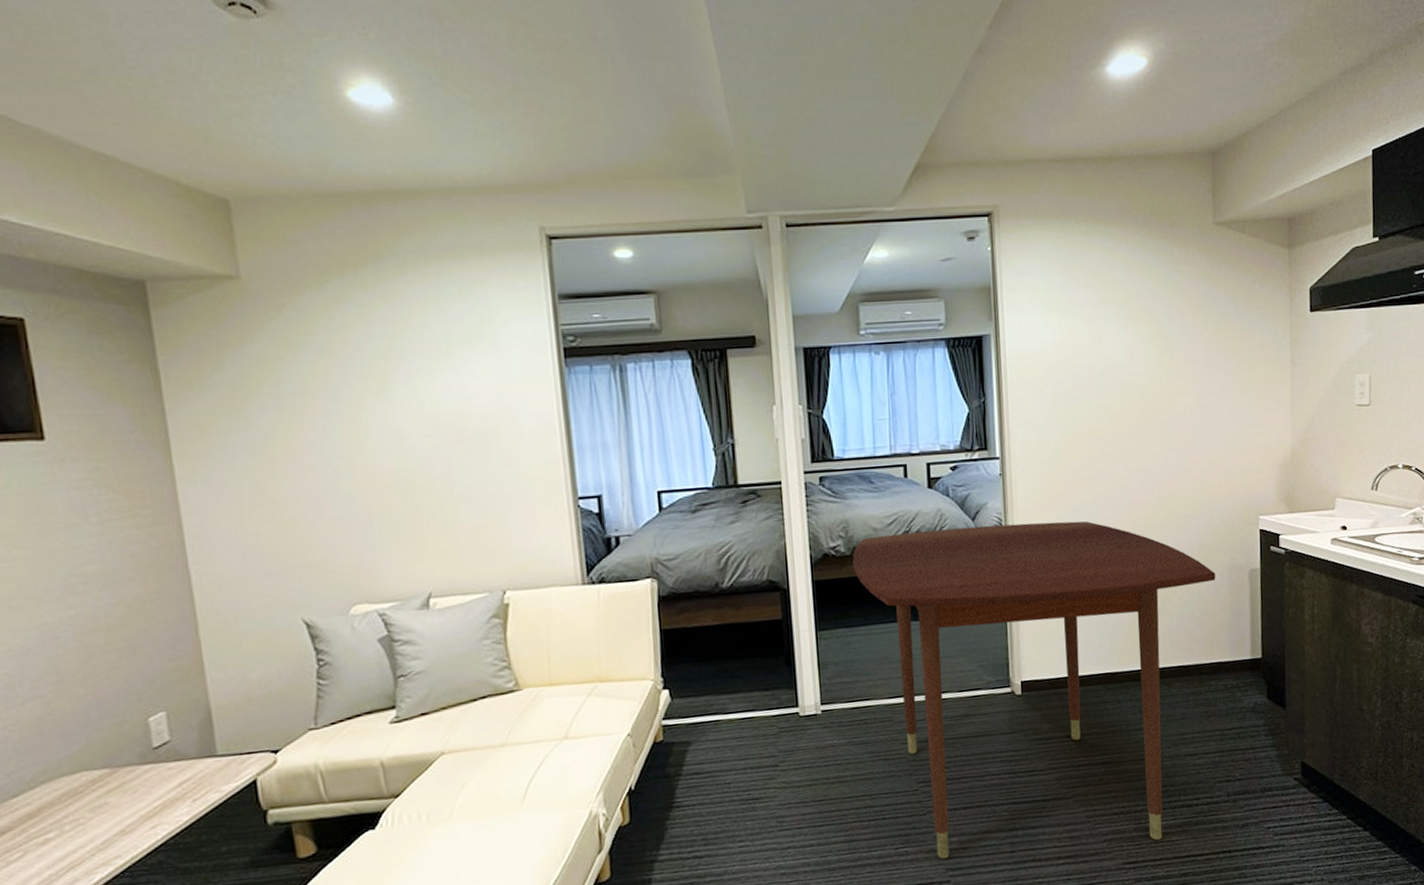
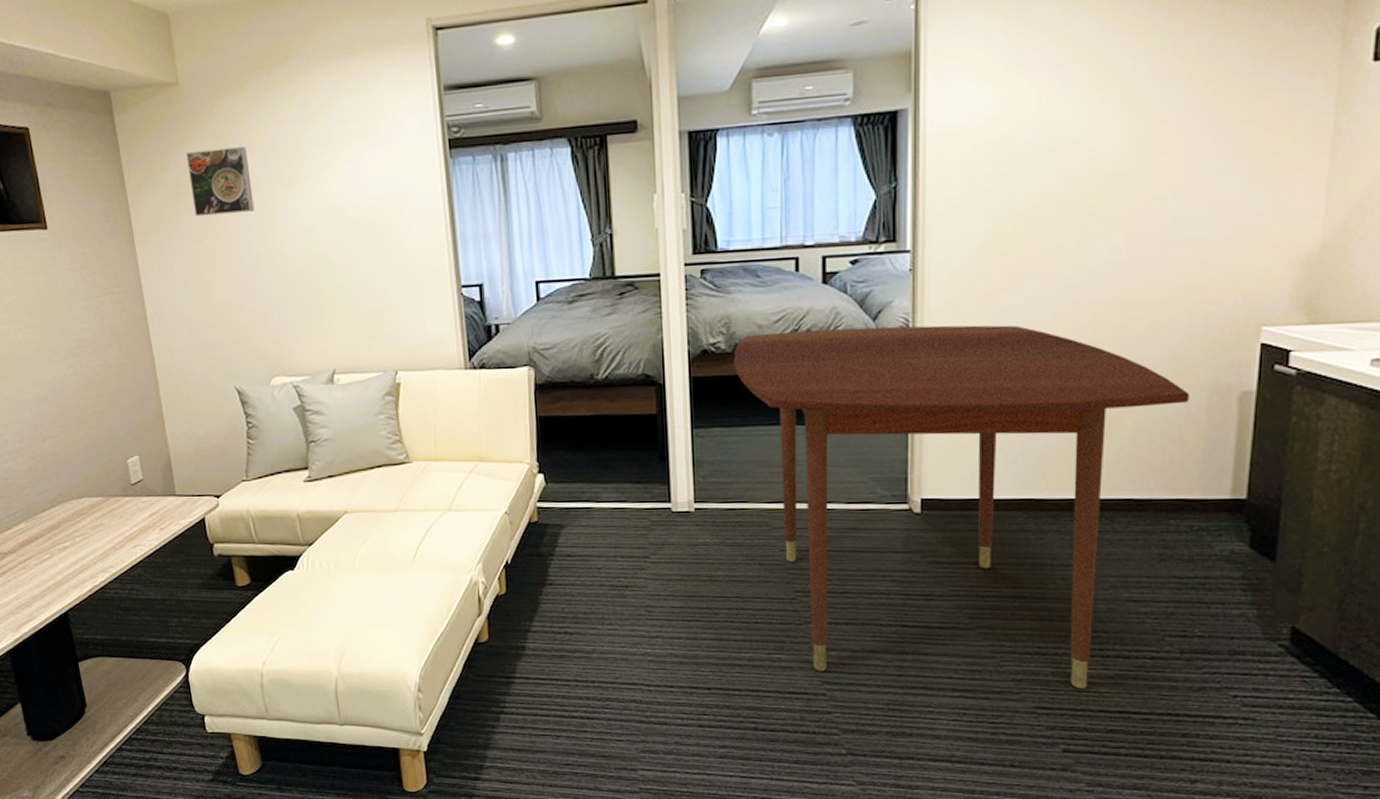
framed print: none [247,349,334,426] -> present [186,147,255,217]

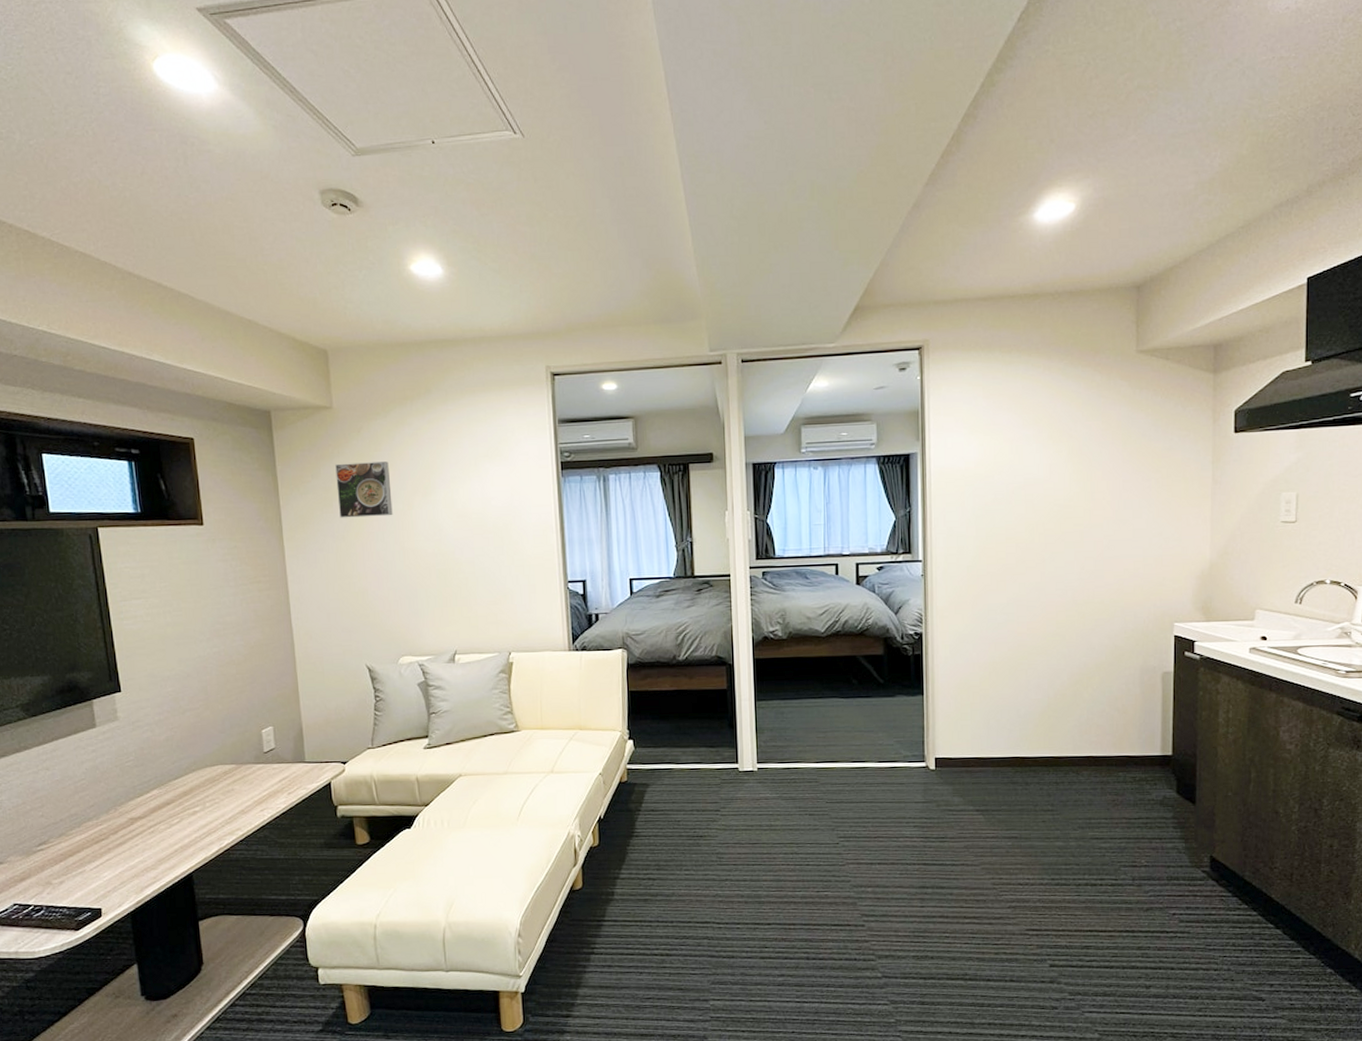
dining table: present [733,325,1190,690] -> none [788,619,1127,913]

